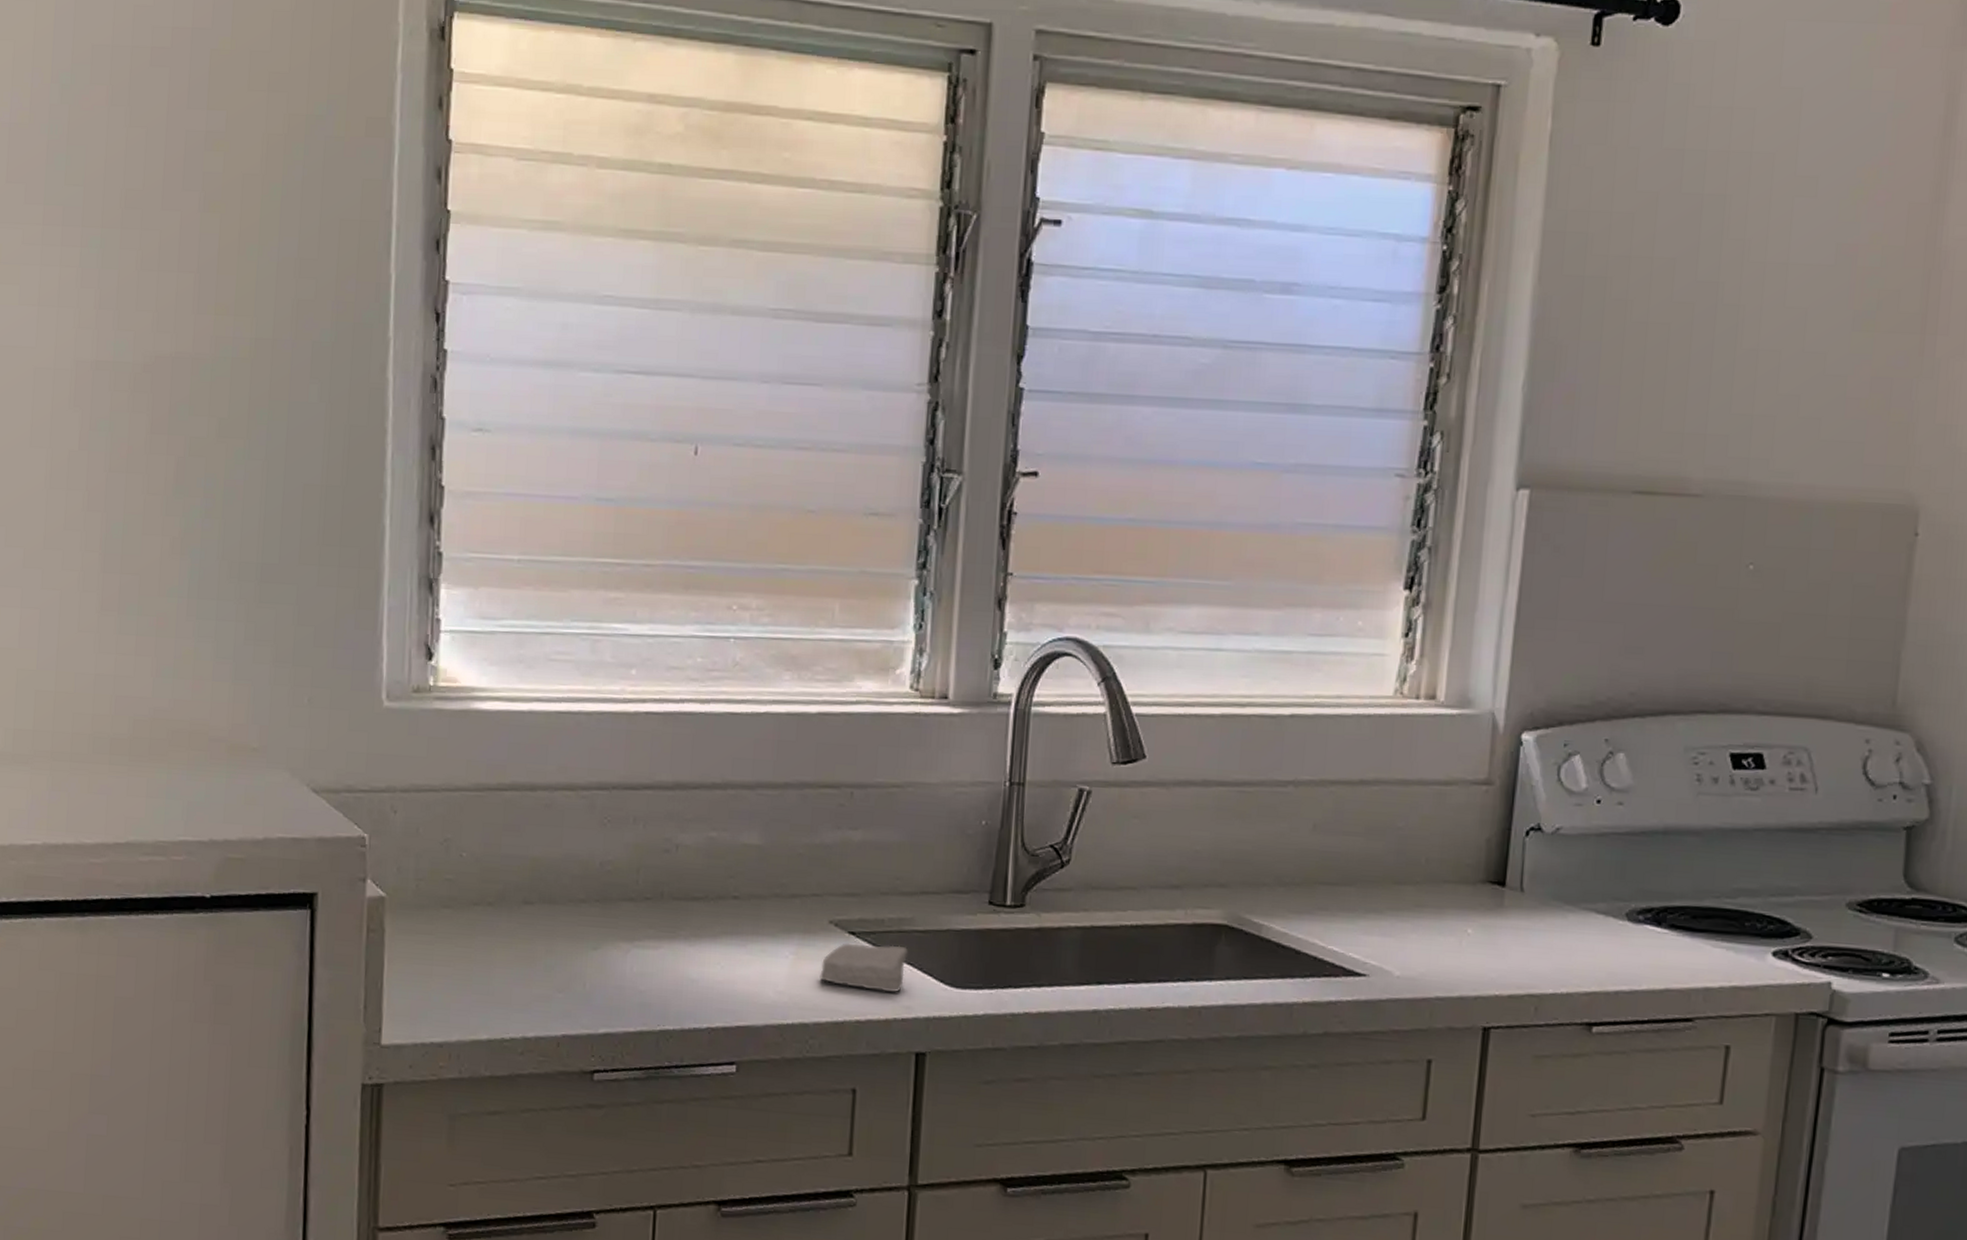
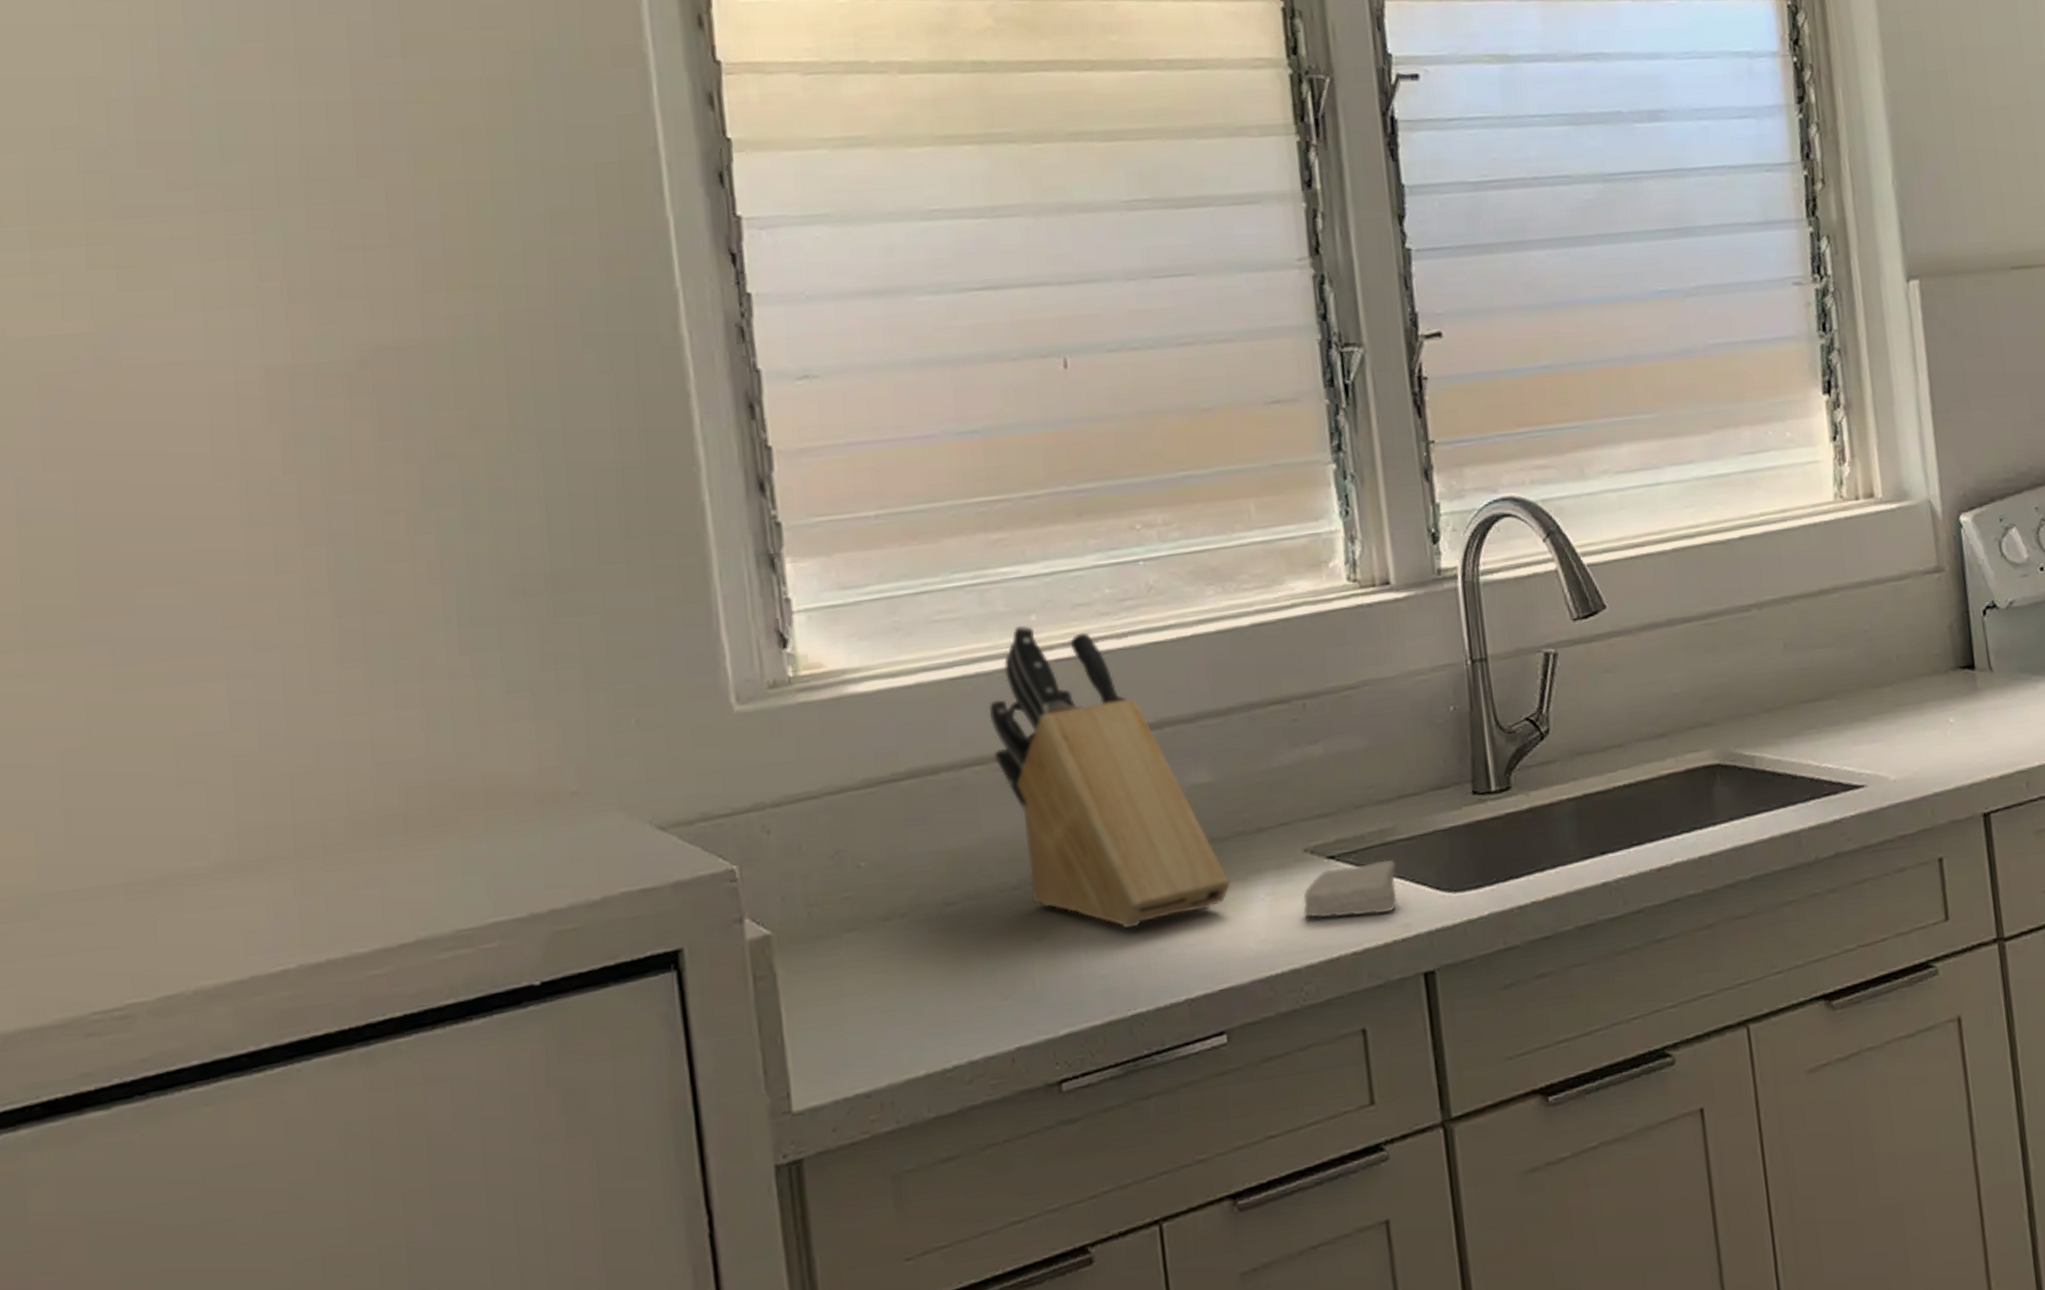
knife block: none [583,677,761,957] -> present [988,626,1231,928]

